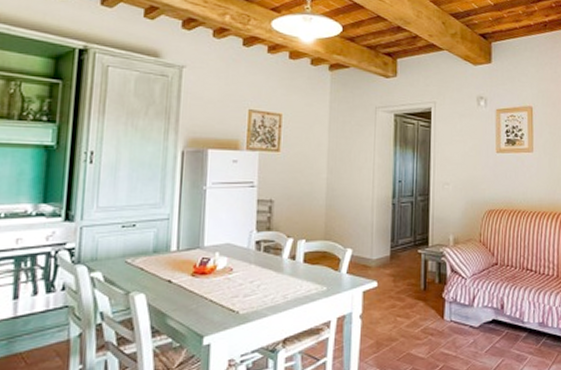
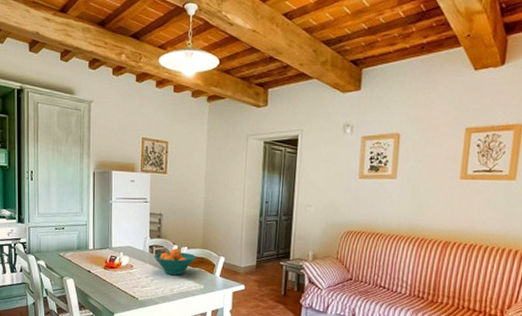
fruit bowl: none [261,242,317,277] -> present [153,248,197,276]

